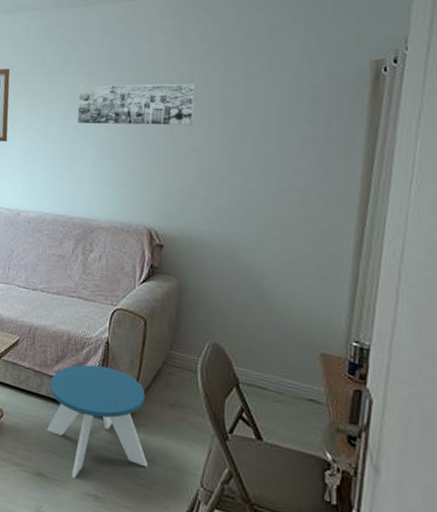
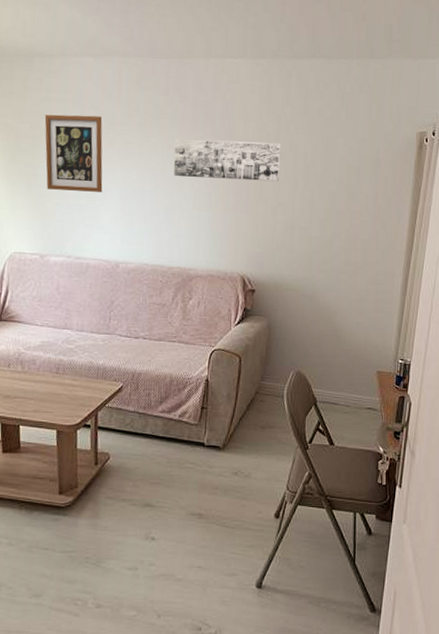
side table: present [47,364,149,479] -> none [153,402,245,503]

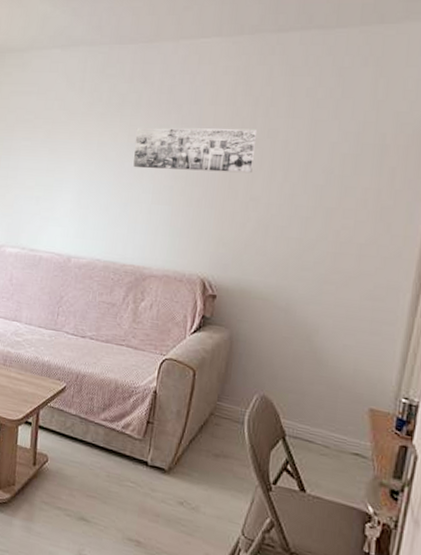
wall art: present [44,114,103,192] -> none [8,106,65,184]

